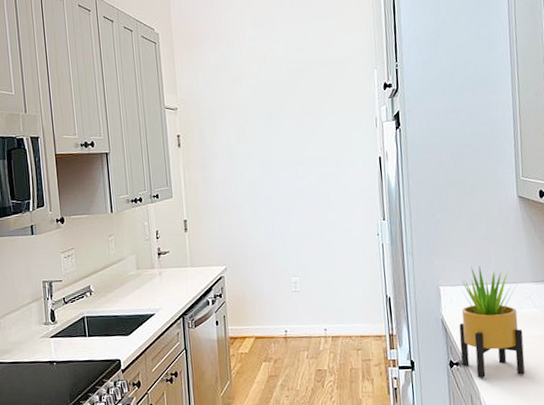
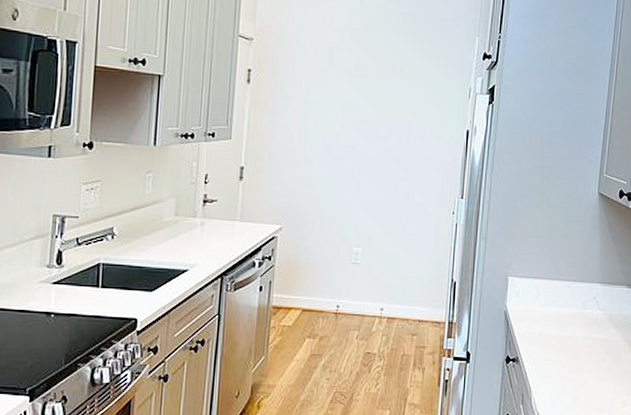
potted plant: present [459,265,525,378] -> none [517,259,585,377]

